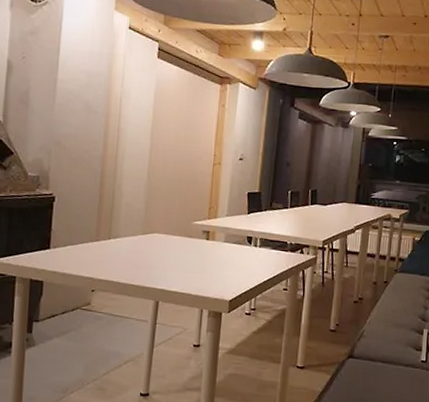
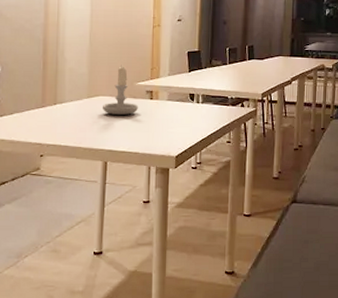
candle: none [157,202,193,255] -> present [103,65,138,116]

